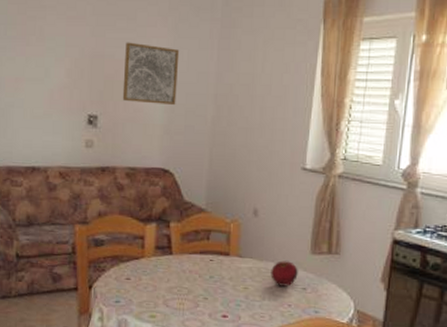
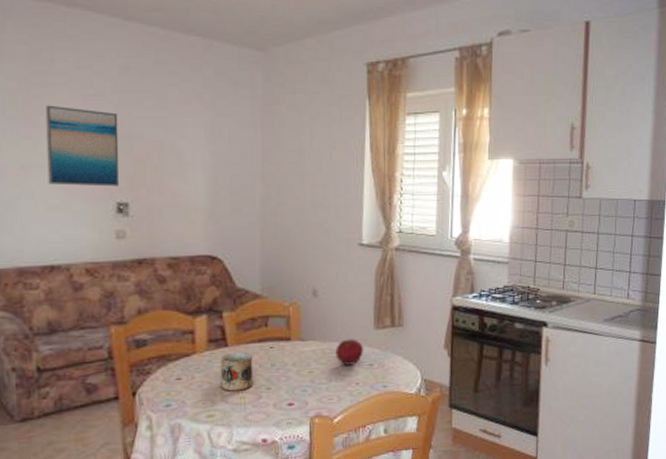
wall art: none [35,26,94,100] -> present [45,105,120,187]
wall art: present [122,42,180,106] -> none [156,121,220,188]
mug: none [163,260,194,298] -> present [220,351,254,392]

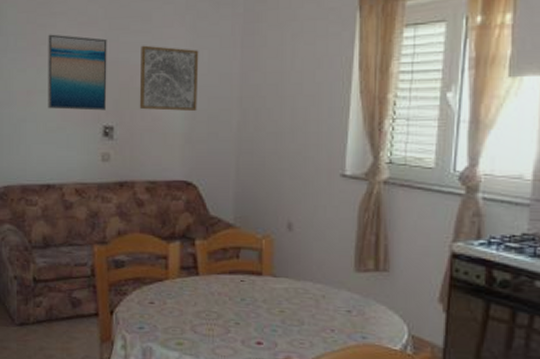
wall art: none [156,121,220,188] -> present [139,45,199,112]
mug: present [220,351,254,392] -> none [190,281,223,323]
fruit: present [335,339,363,365] -> none [309,280,341,309]

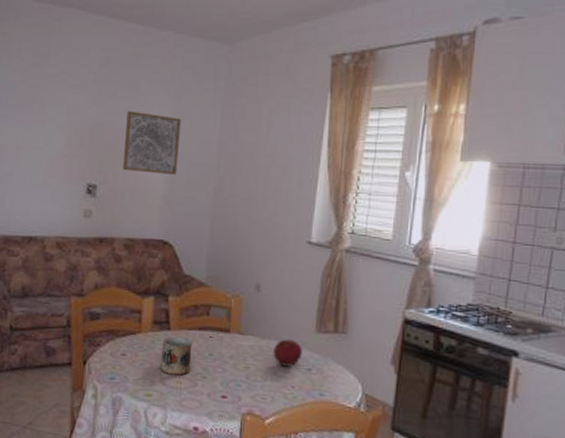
wall art: present [48,34,107,111] -> none [34,94,96,169]
mug: none [190,281,223,323] -> present [160,336,193,376]
fruit: none [309,280,341,309] -> present [273,339,302,367]

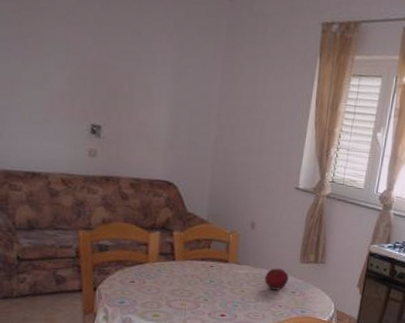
wall art: present [122,110,182,176] -> none [126,54,185,122]
mug: present [160,336,193,376] -> none [166,266,195,299]

